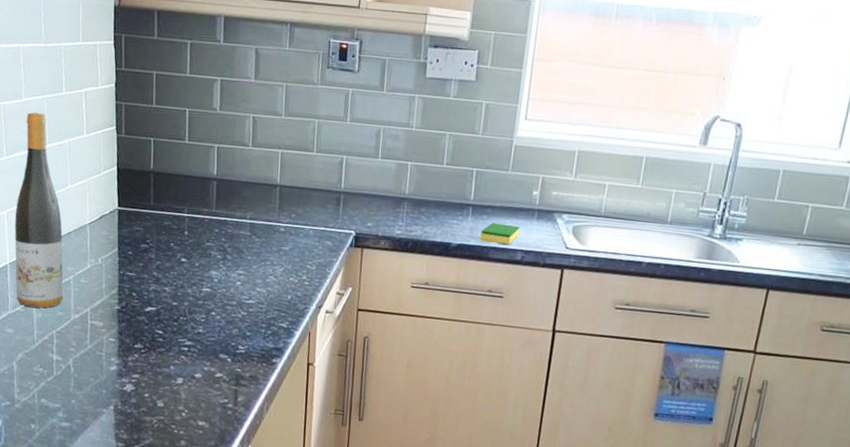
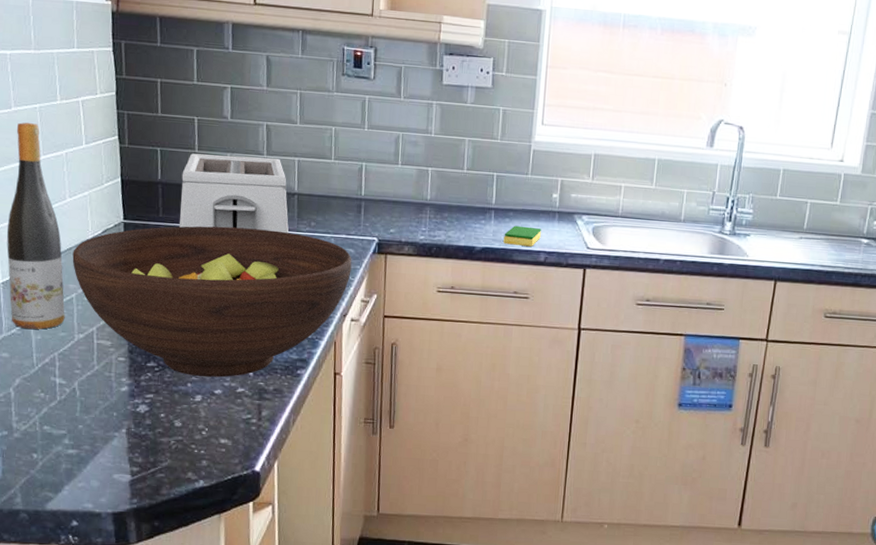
fruit bowl: none [71,214,330,362] -> present [72,226,352,378]
toaster: none [168,144,270,225] -> present [180,153,289,234]

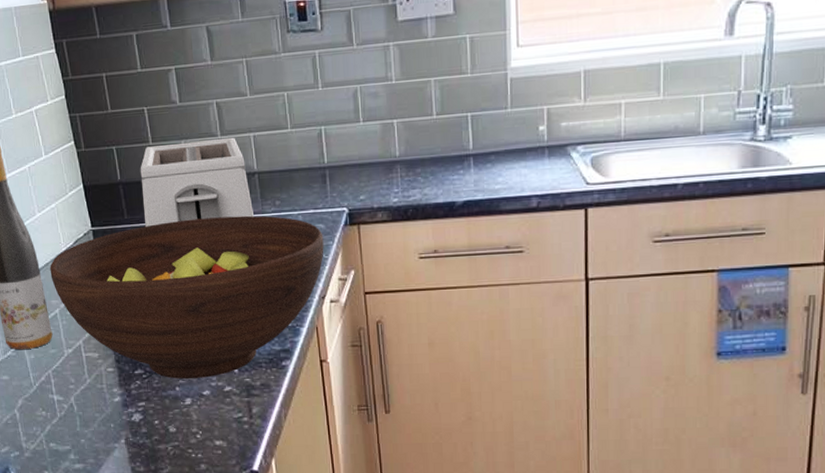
dish sponge: present [503,225,541,247] -> none [487,169,530,194]

